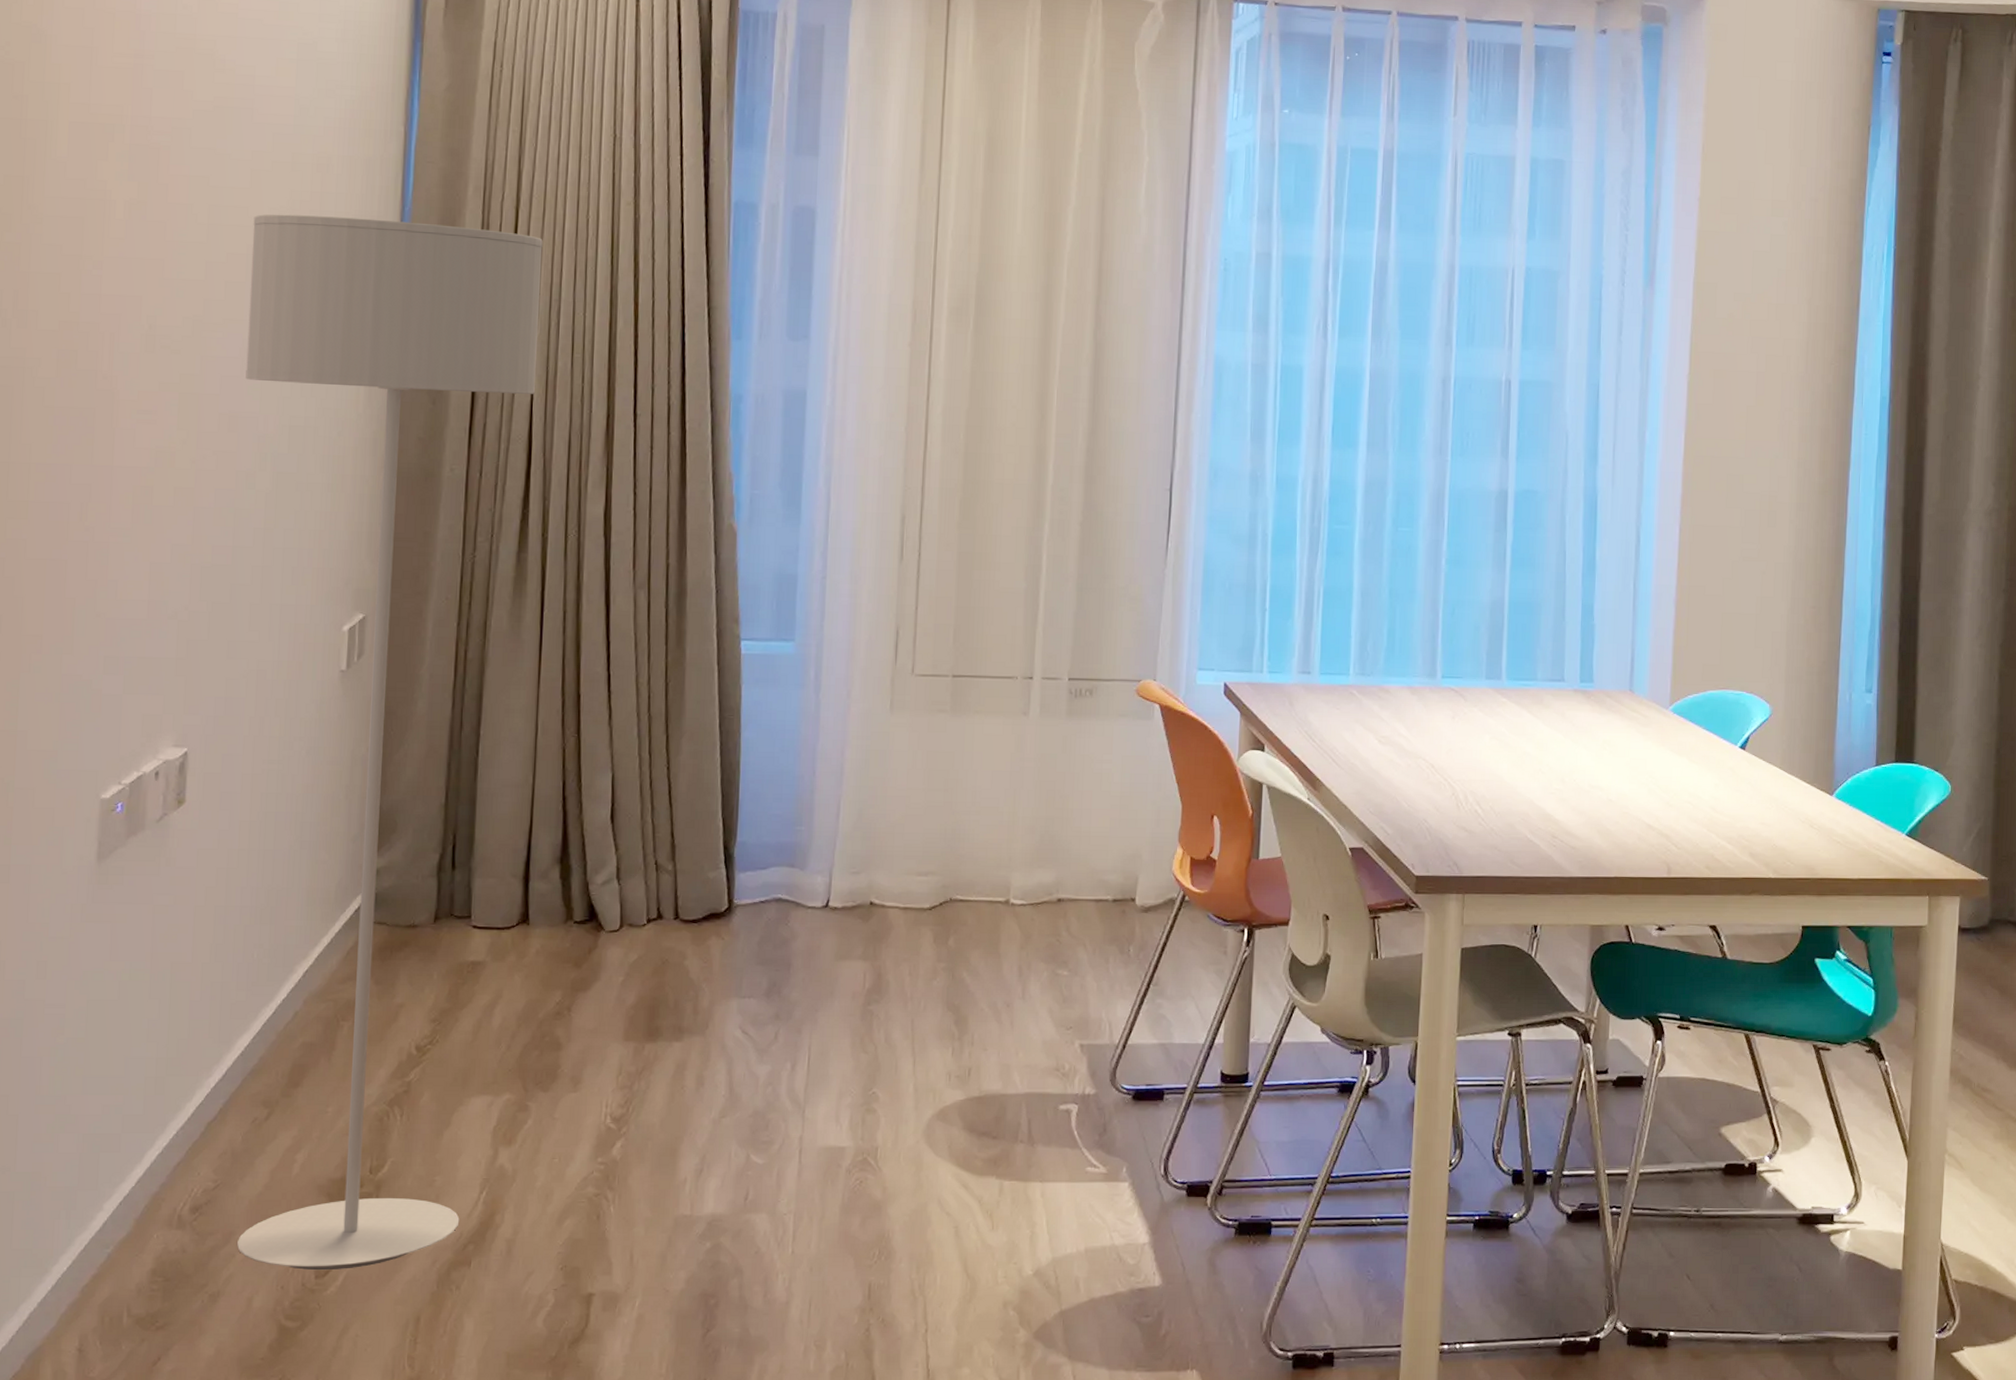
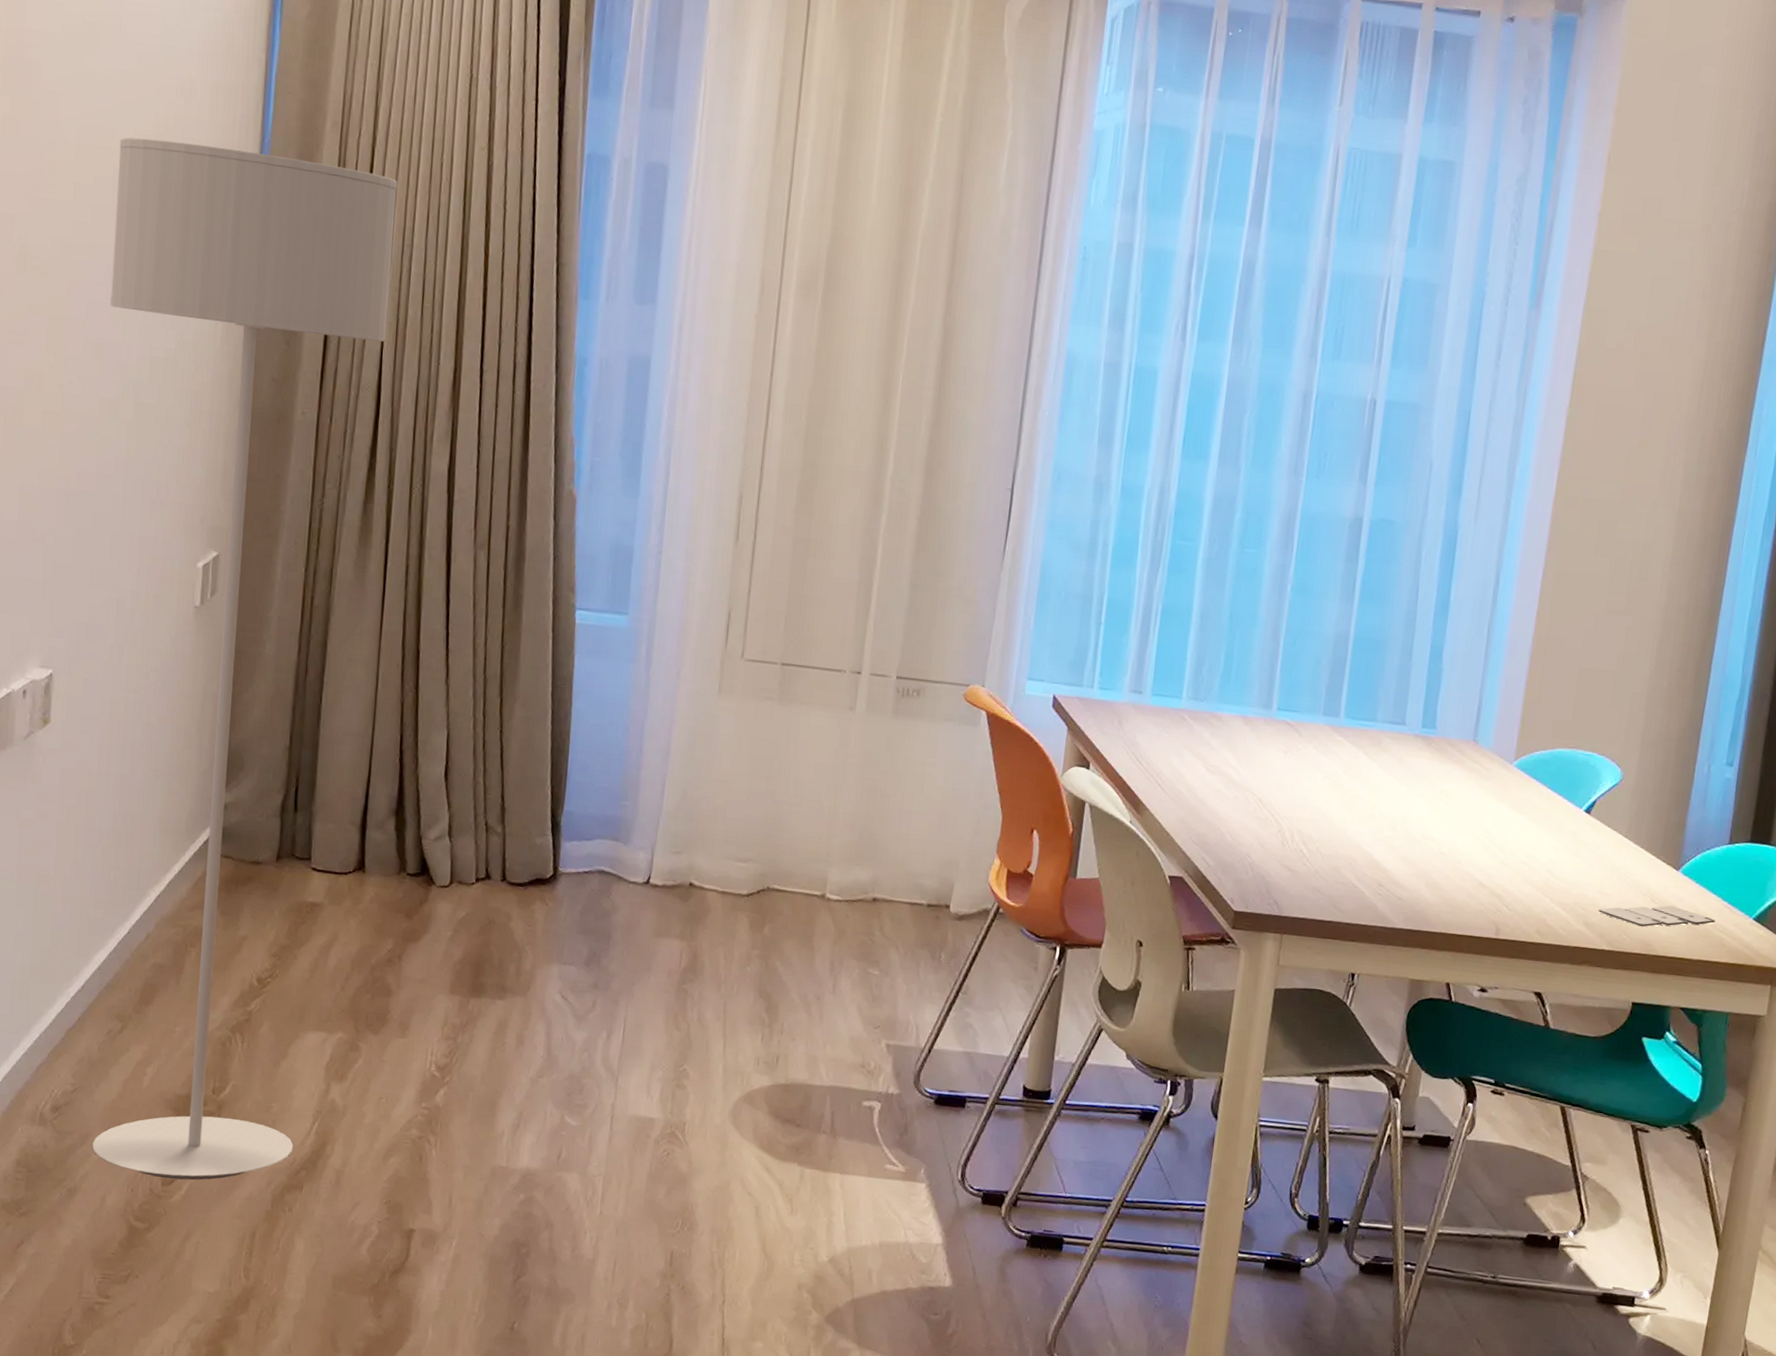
mobile phone: none [1762,829,1872,853] -> present [1598,905,1716,927]

